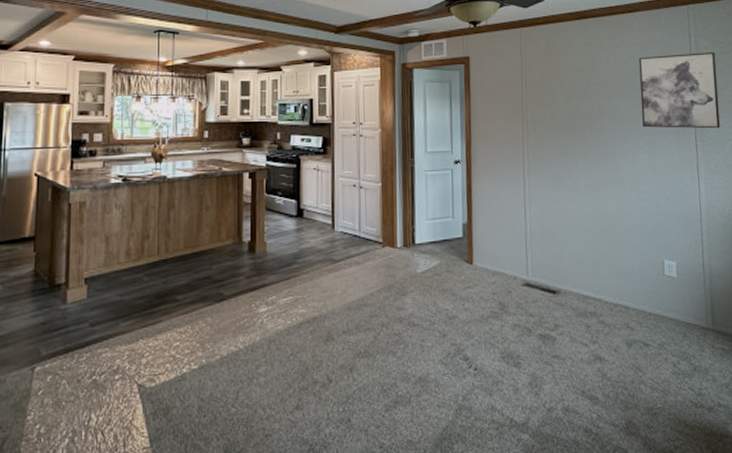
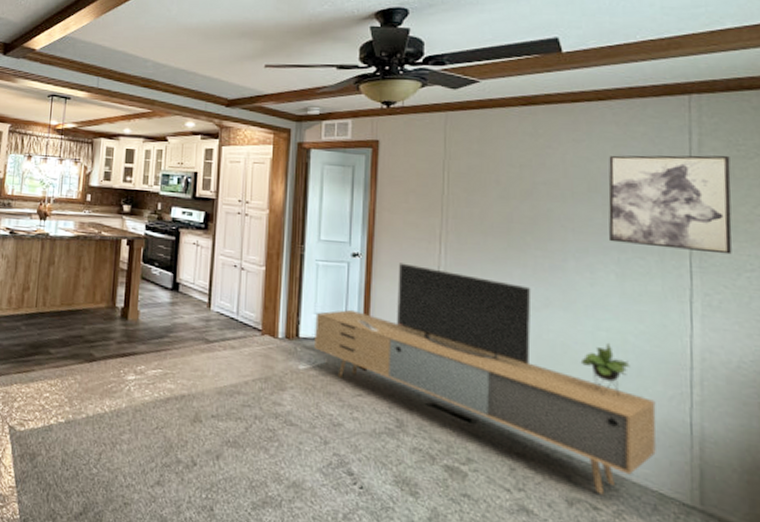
media console: none [428,164,683,333] -> present [315,263,656,495]

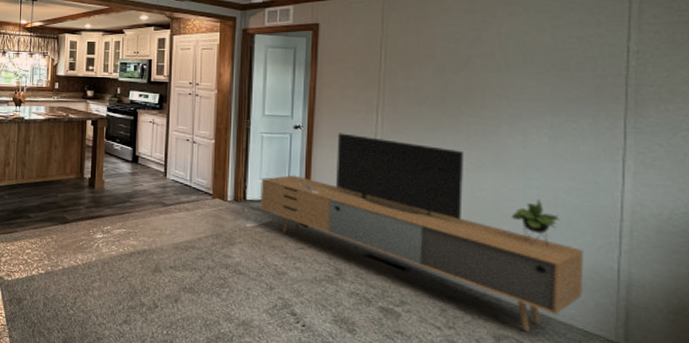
wall art: present [608,155,732,255] -> none [543,22,671,115]

